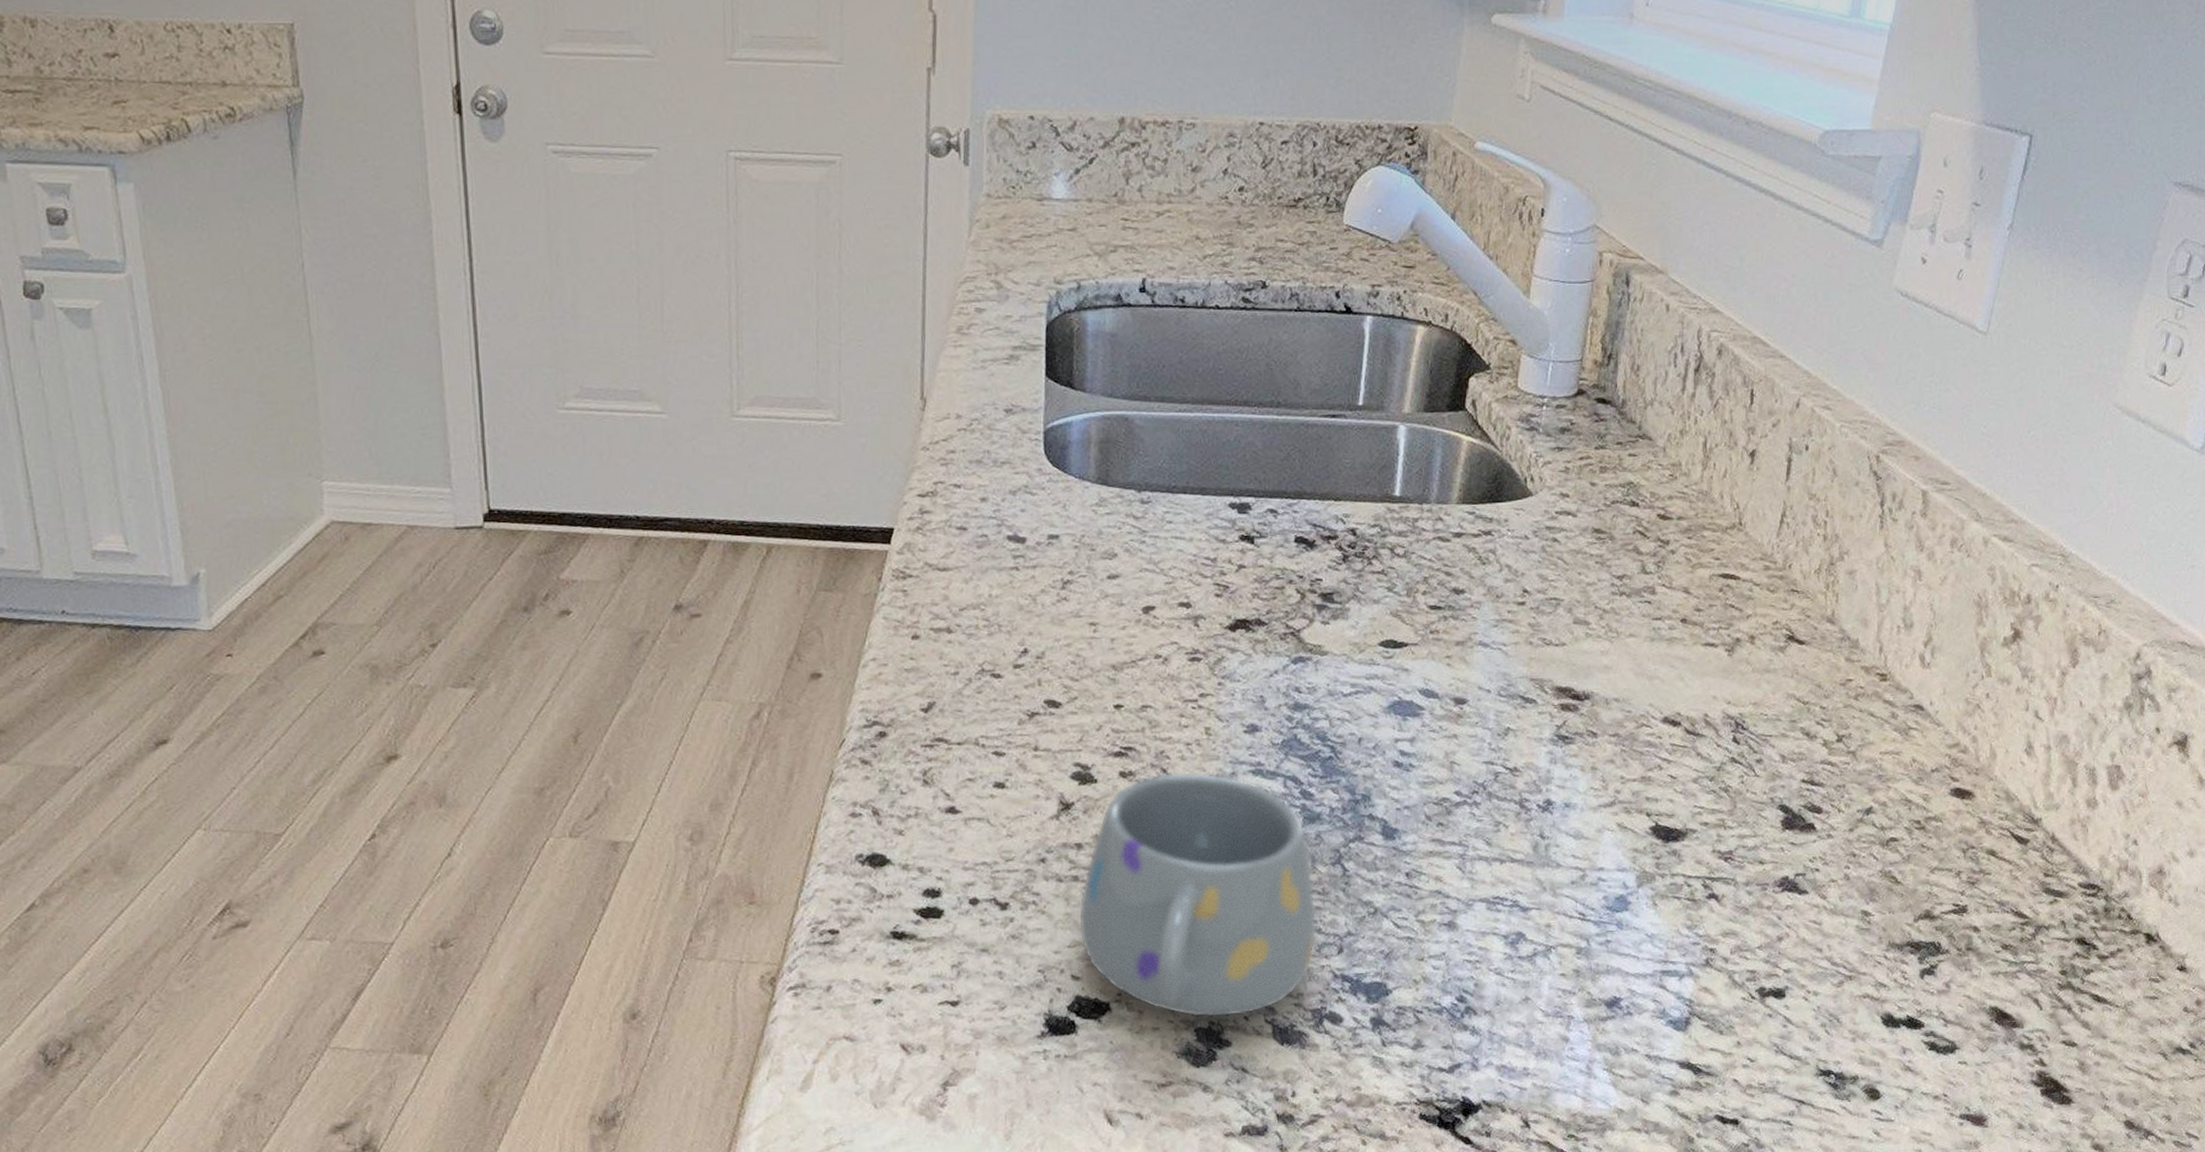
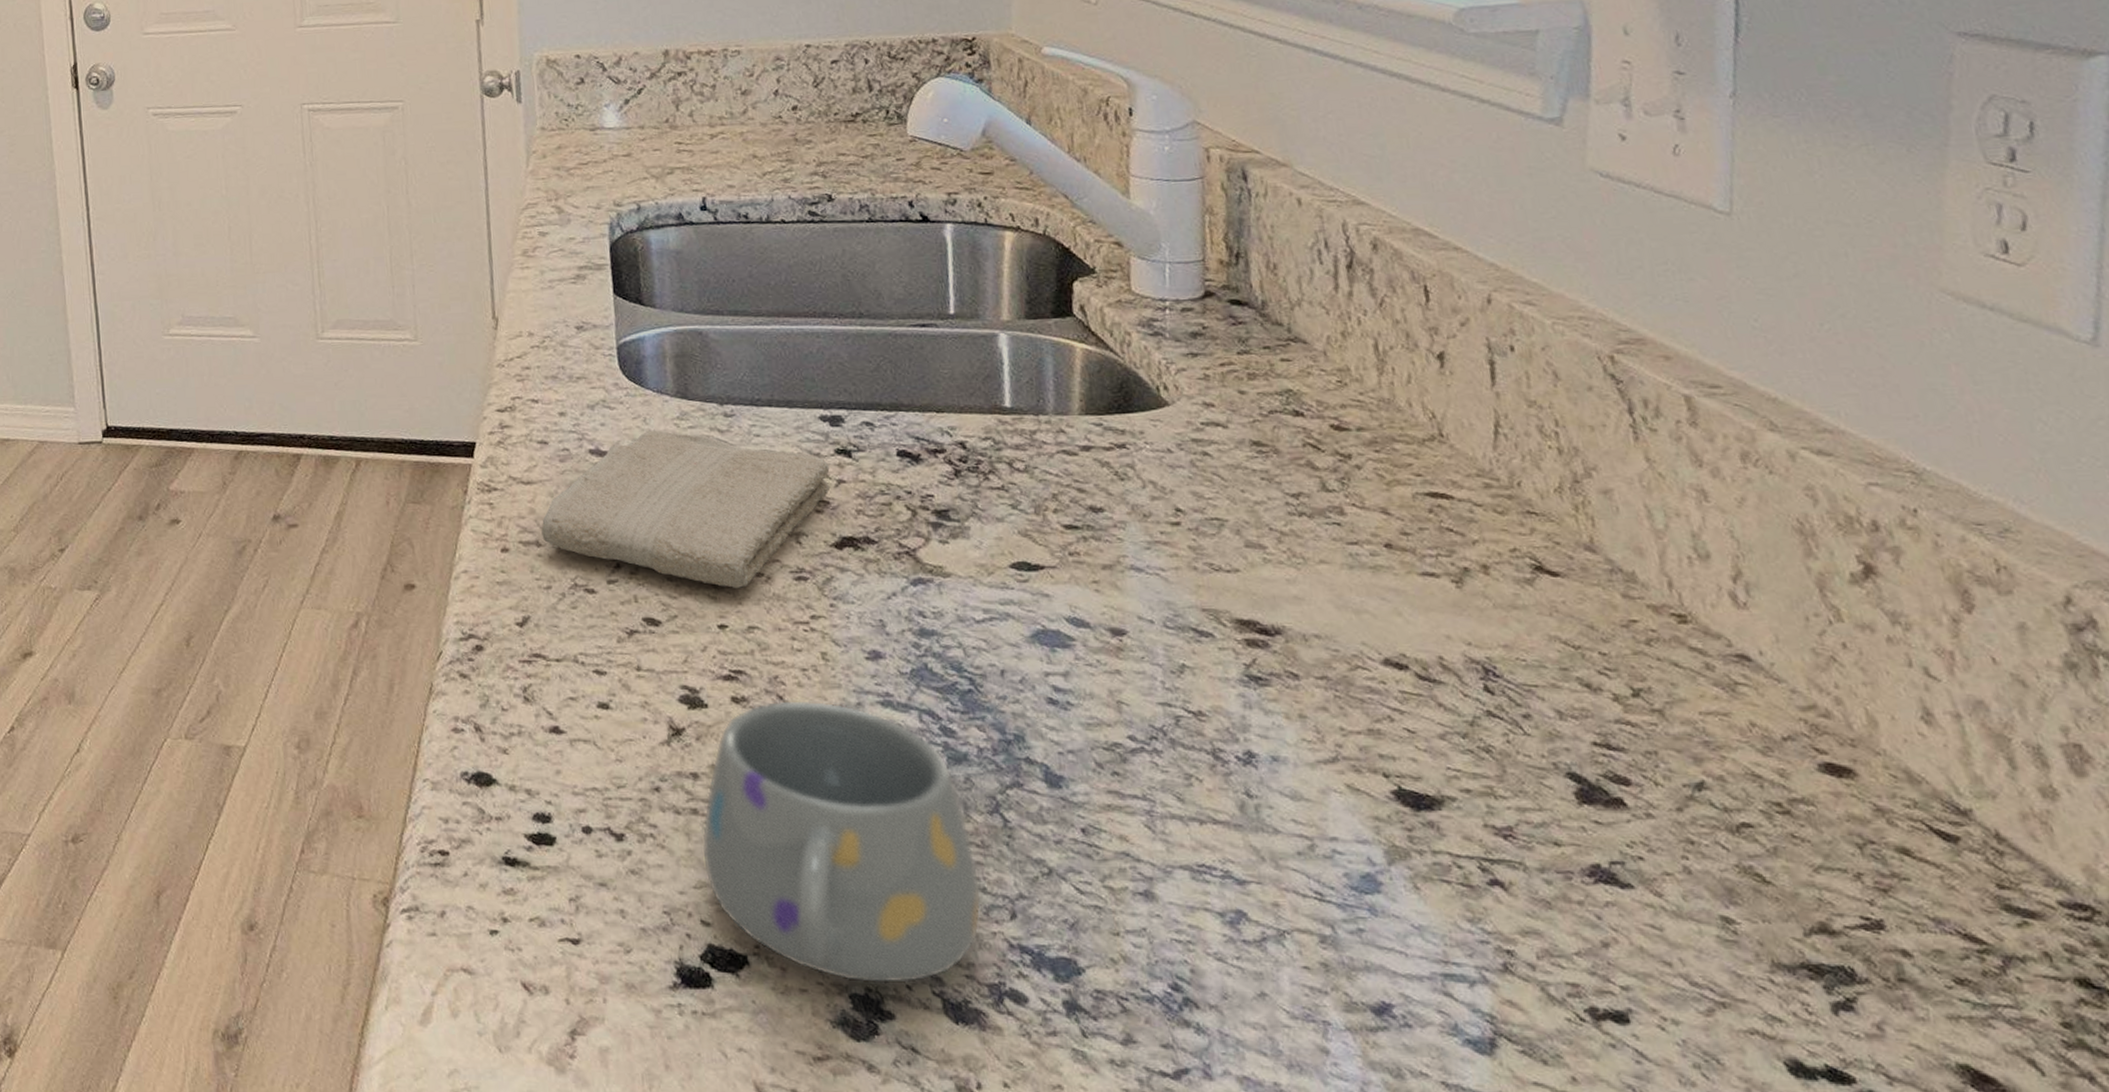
washcloth: none [953,516,1233,671] -> present [541,430,830,589]

